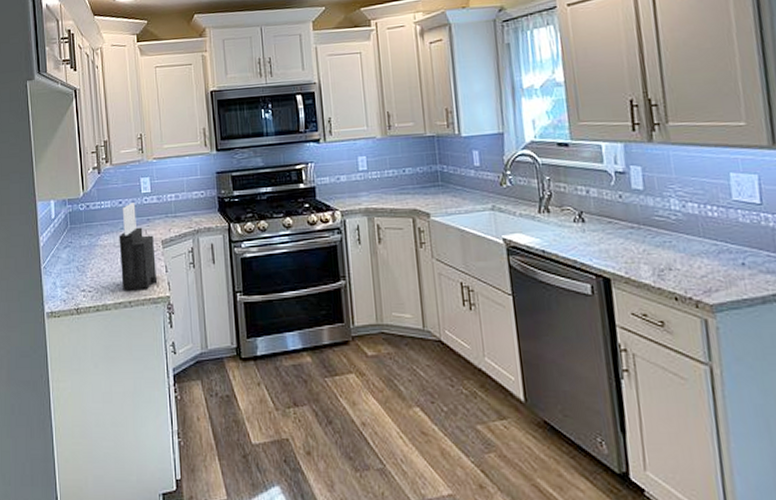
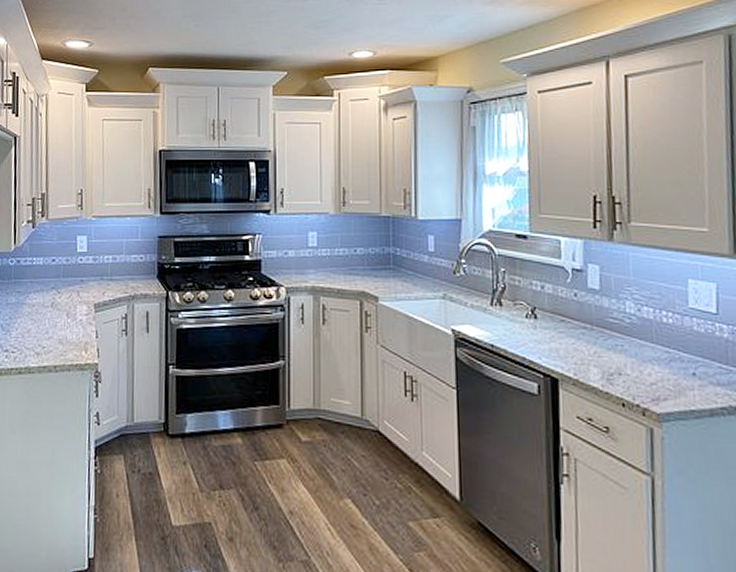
knife block: present [119,203,158,291] -> none [48,261,87,355]

